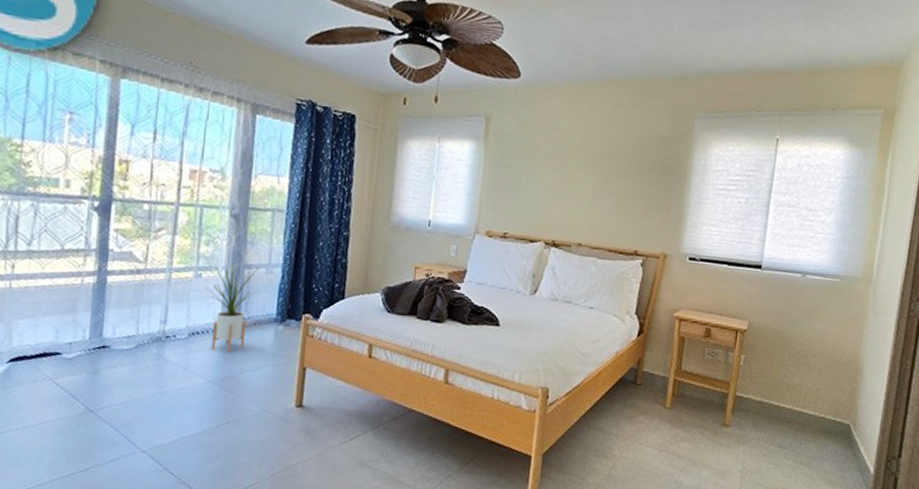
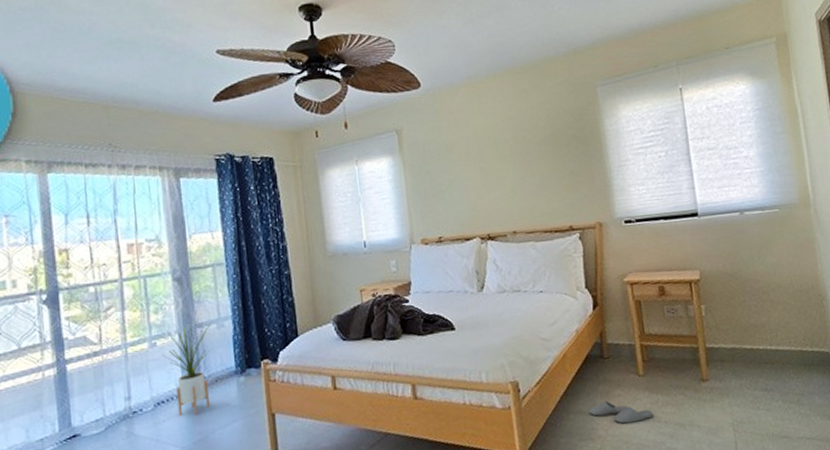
slippers: none [610,424,670,451] -> present [589,401,653,424]

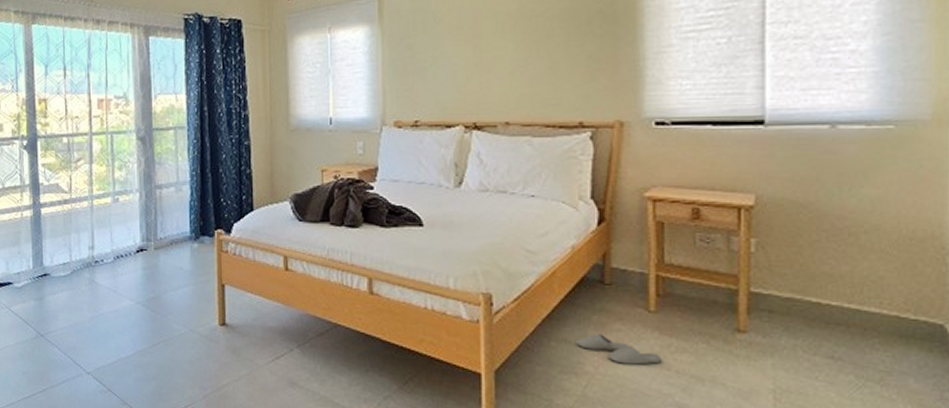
house plant: present [163,320,213,416] -> none [124,181,170,274]

